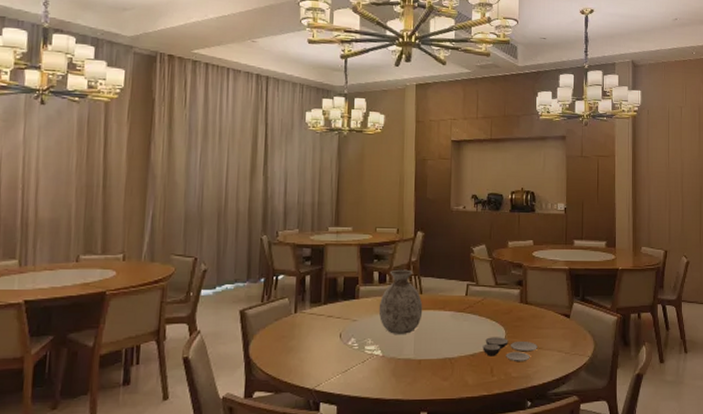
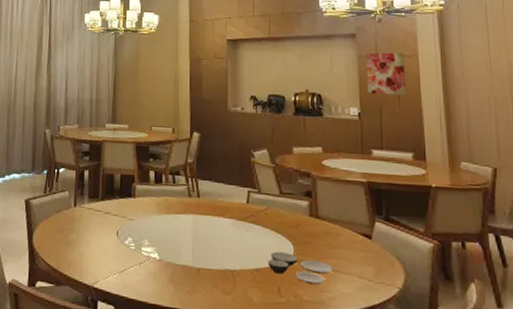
vase: present [378,269,423,334] -> none [155,170,201,239]
wall art: none [572,153,604,192] -> present [365,52,407,96]

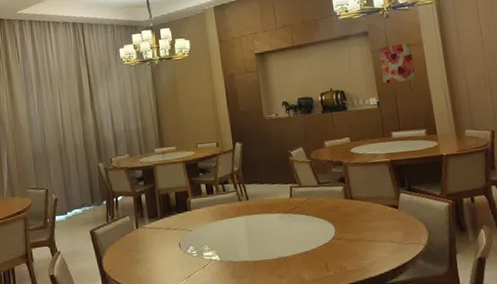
bowl set: present [268,251,333,285] -> none [314,233,369,256]

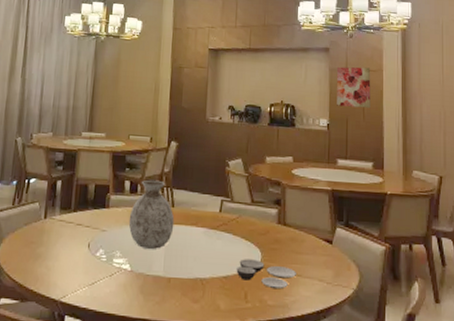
vase: none [210,179,252,240] -> present [128,179,175,249]
bowl set: none [314,233,369,256] -> present [236,259,296,290]

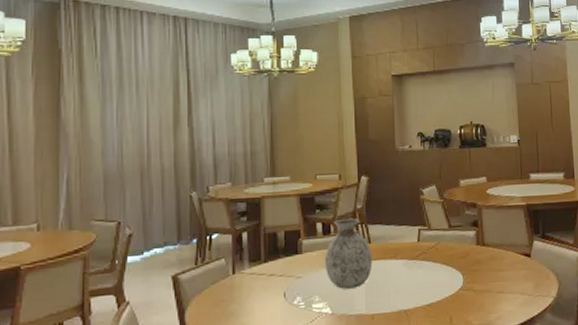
bowl set: present [236,259,296,290] -> none [439,283,498,309]
wall art: present [336,66,371,109] -> none [523,79,558,121]

